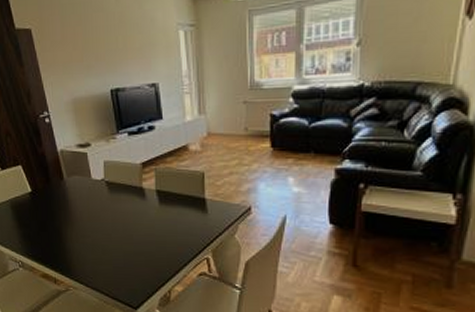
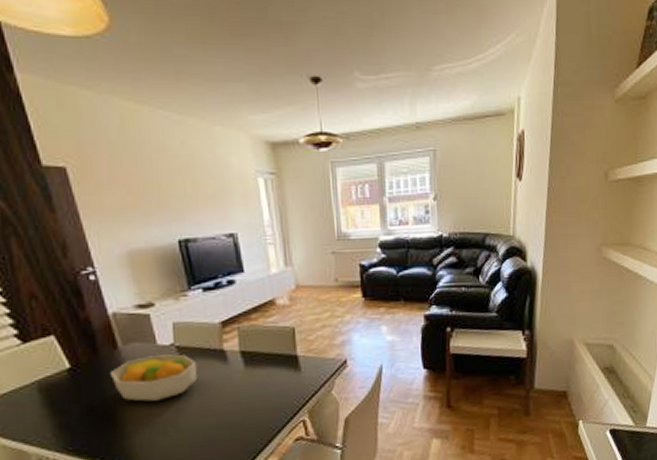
fruit bowl: none [58,188,122,225] -> present [110,354,198,402]

